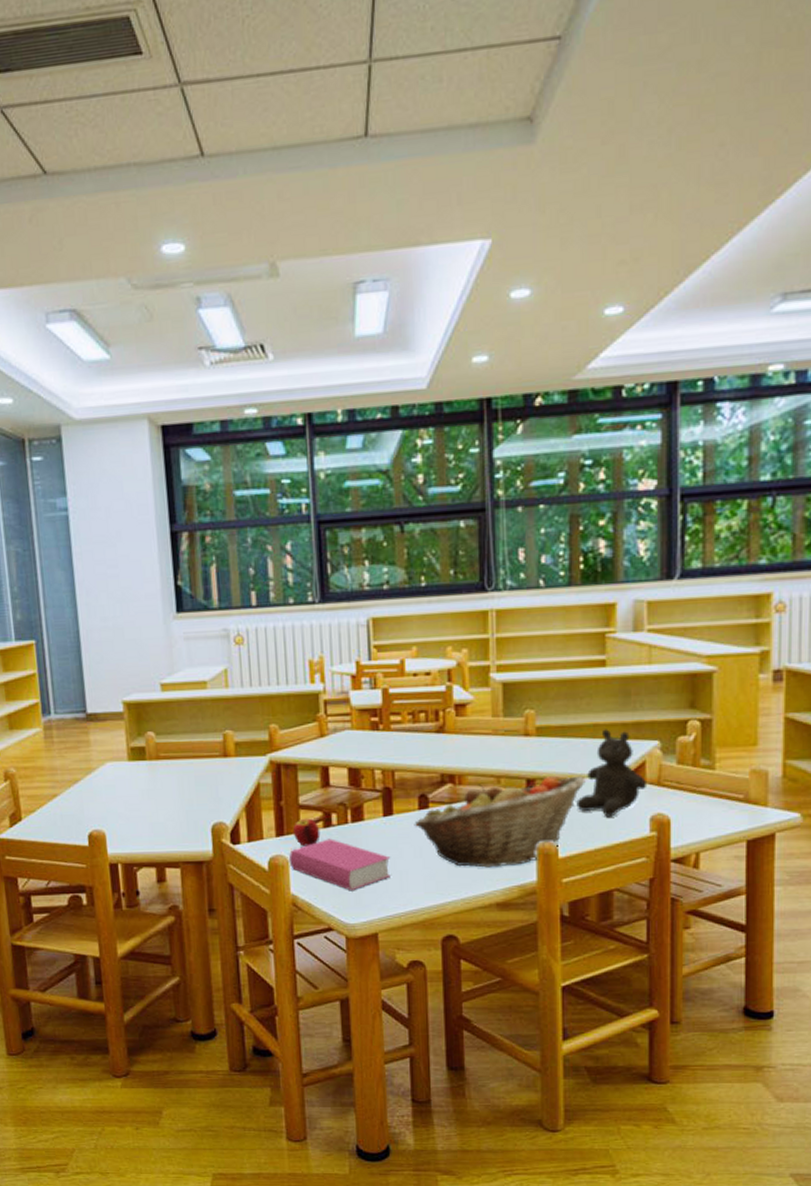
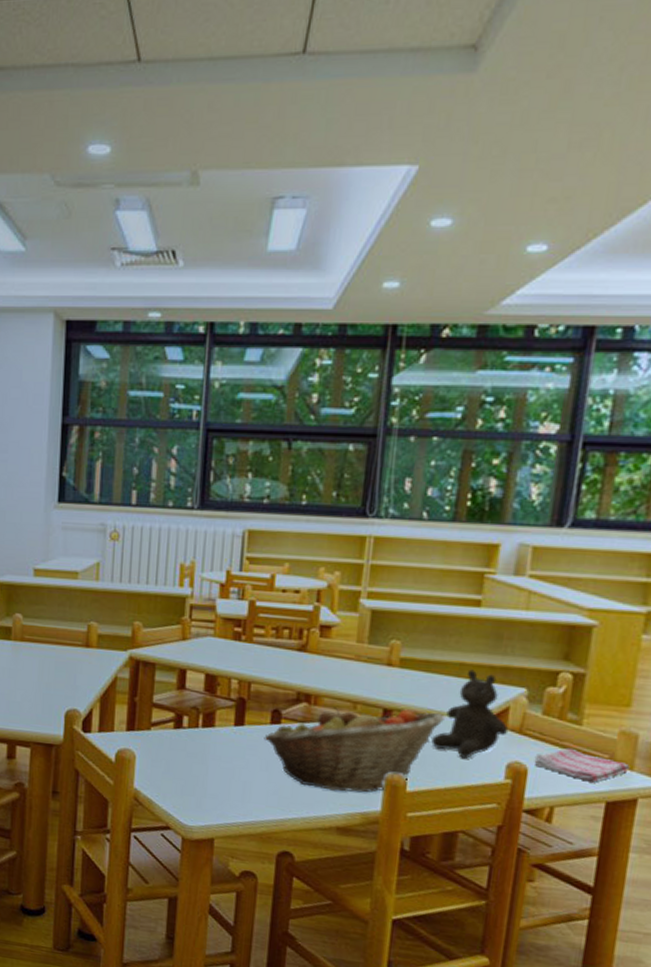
book: present [289,838,391,891] -> none [137,740,236,794]
fruit: present [292,818,321,847] -> none [143,716,170,745]
dish towel: none [675,793,765,824] -> present [534,748,631,783]

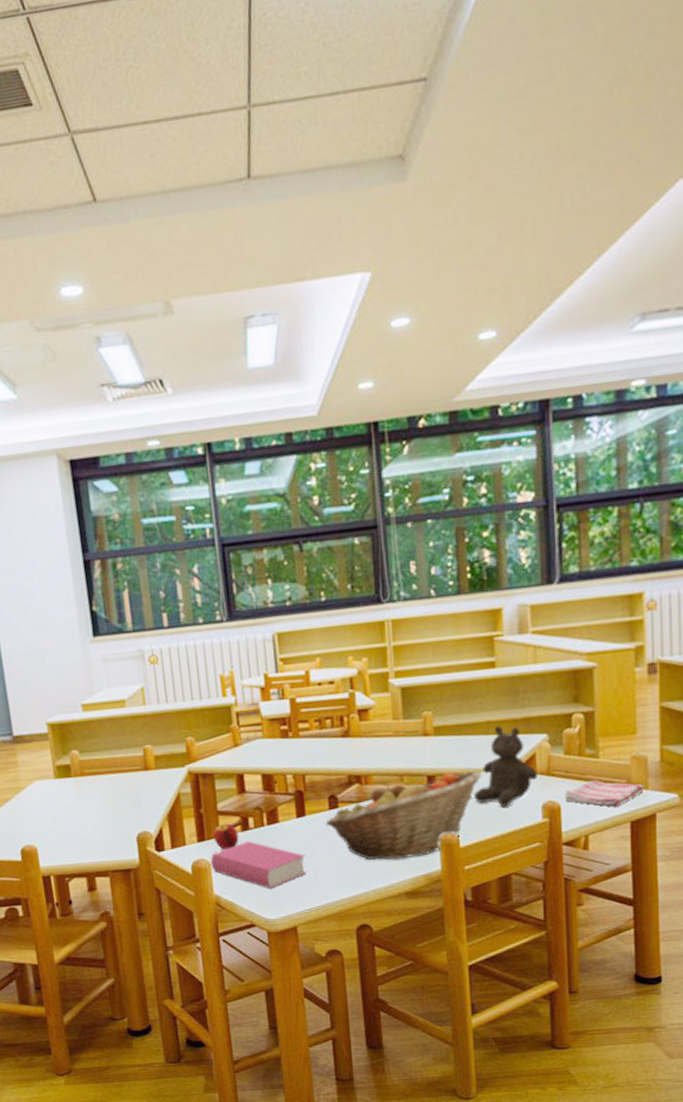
book: none [137,740,236,794] -> present [211,841,306,889]
fruit: none [143,716,170,745] -> present [213,823,239,850]

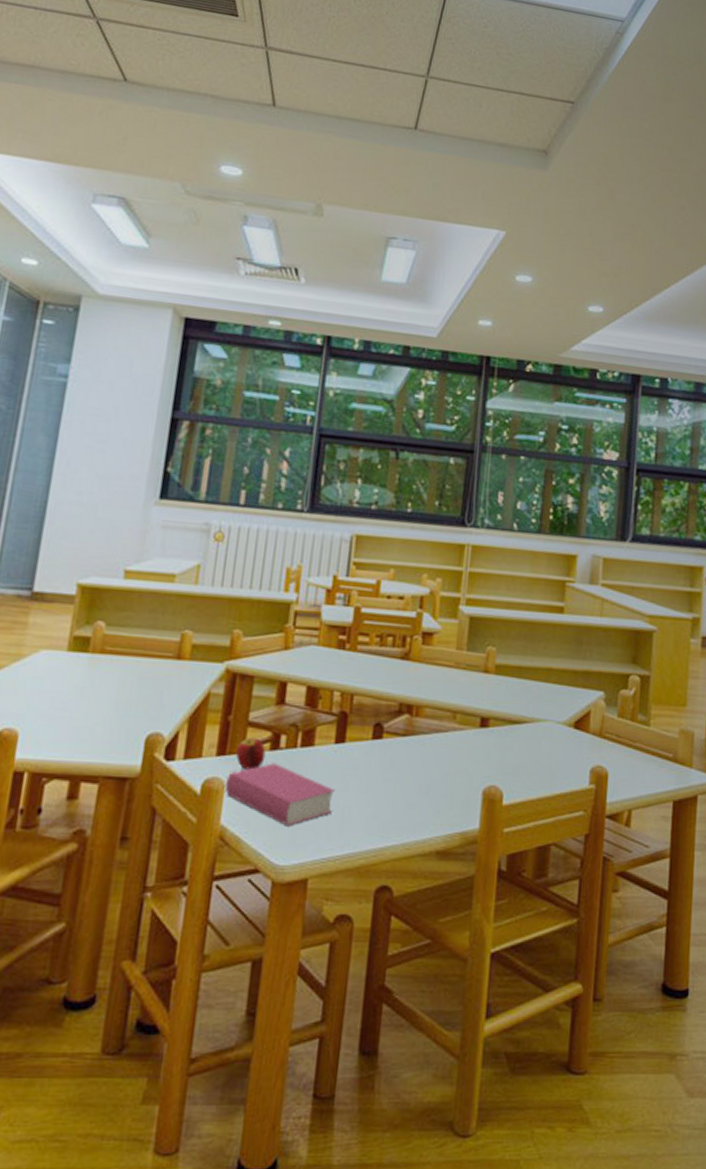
fruit basket: present [325,770,482,861] -> none [365,717,536,811]
teddy bear: present [474,725,539,807] -> none [524,674,591,765]
dish towel: present [564,779,645,807] -> none [613,749,690,782]

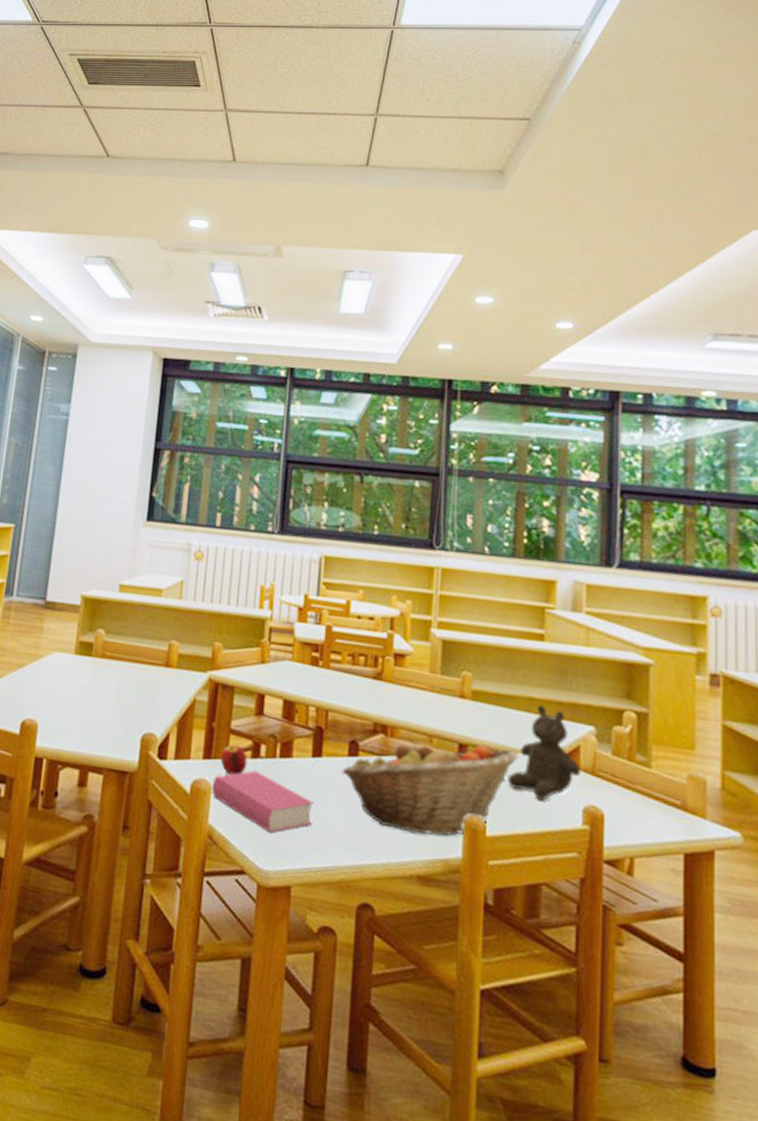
fruit basket: none [365,717,536,811] -> present [341,739,518,837]
teddy bear: none [524,674,591,765] -> present [508,704,582,801]

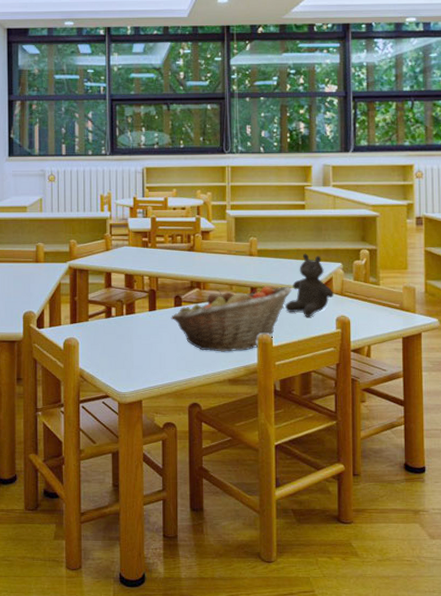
book: present [212,770,313,833] -> none [80,326,153,367]
fruit: present [220,744,248,776] -> none [83,310,103,332]

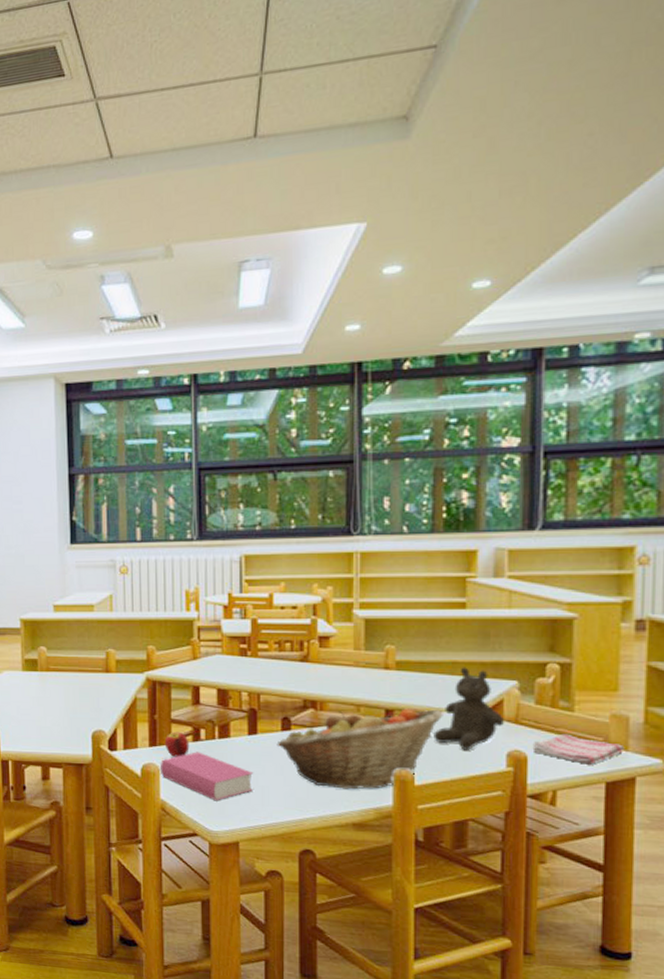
book: none [80,326,153,367] -> present [161,751,253,801]
fruit: none [83,310,103,332] -> present [164,731,190,757]
dish towel: none [353,302,414,325] -> present [532,733,625,765]

